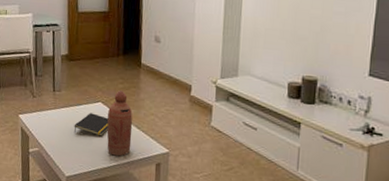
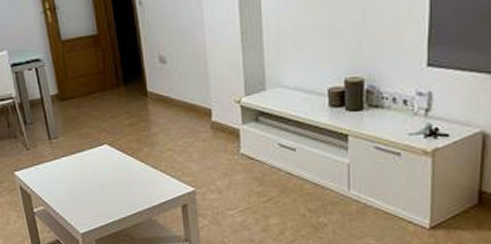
notepad: present [74,113,109,137] -> none [80,158,120,184]
bottle: present [106,91,133,157] -> none [117,127,150,203]

